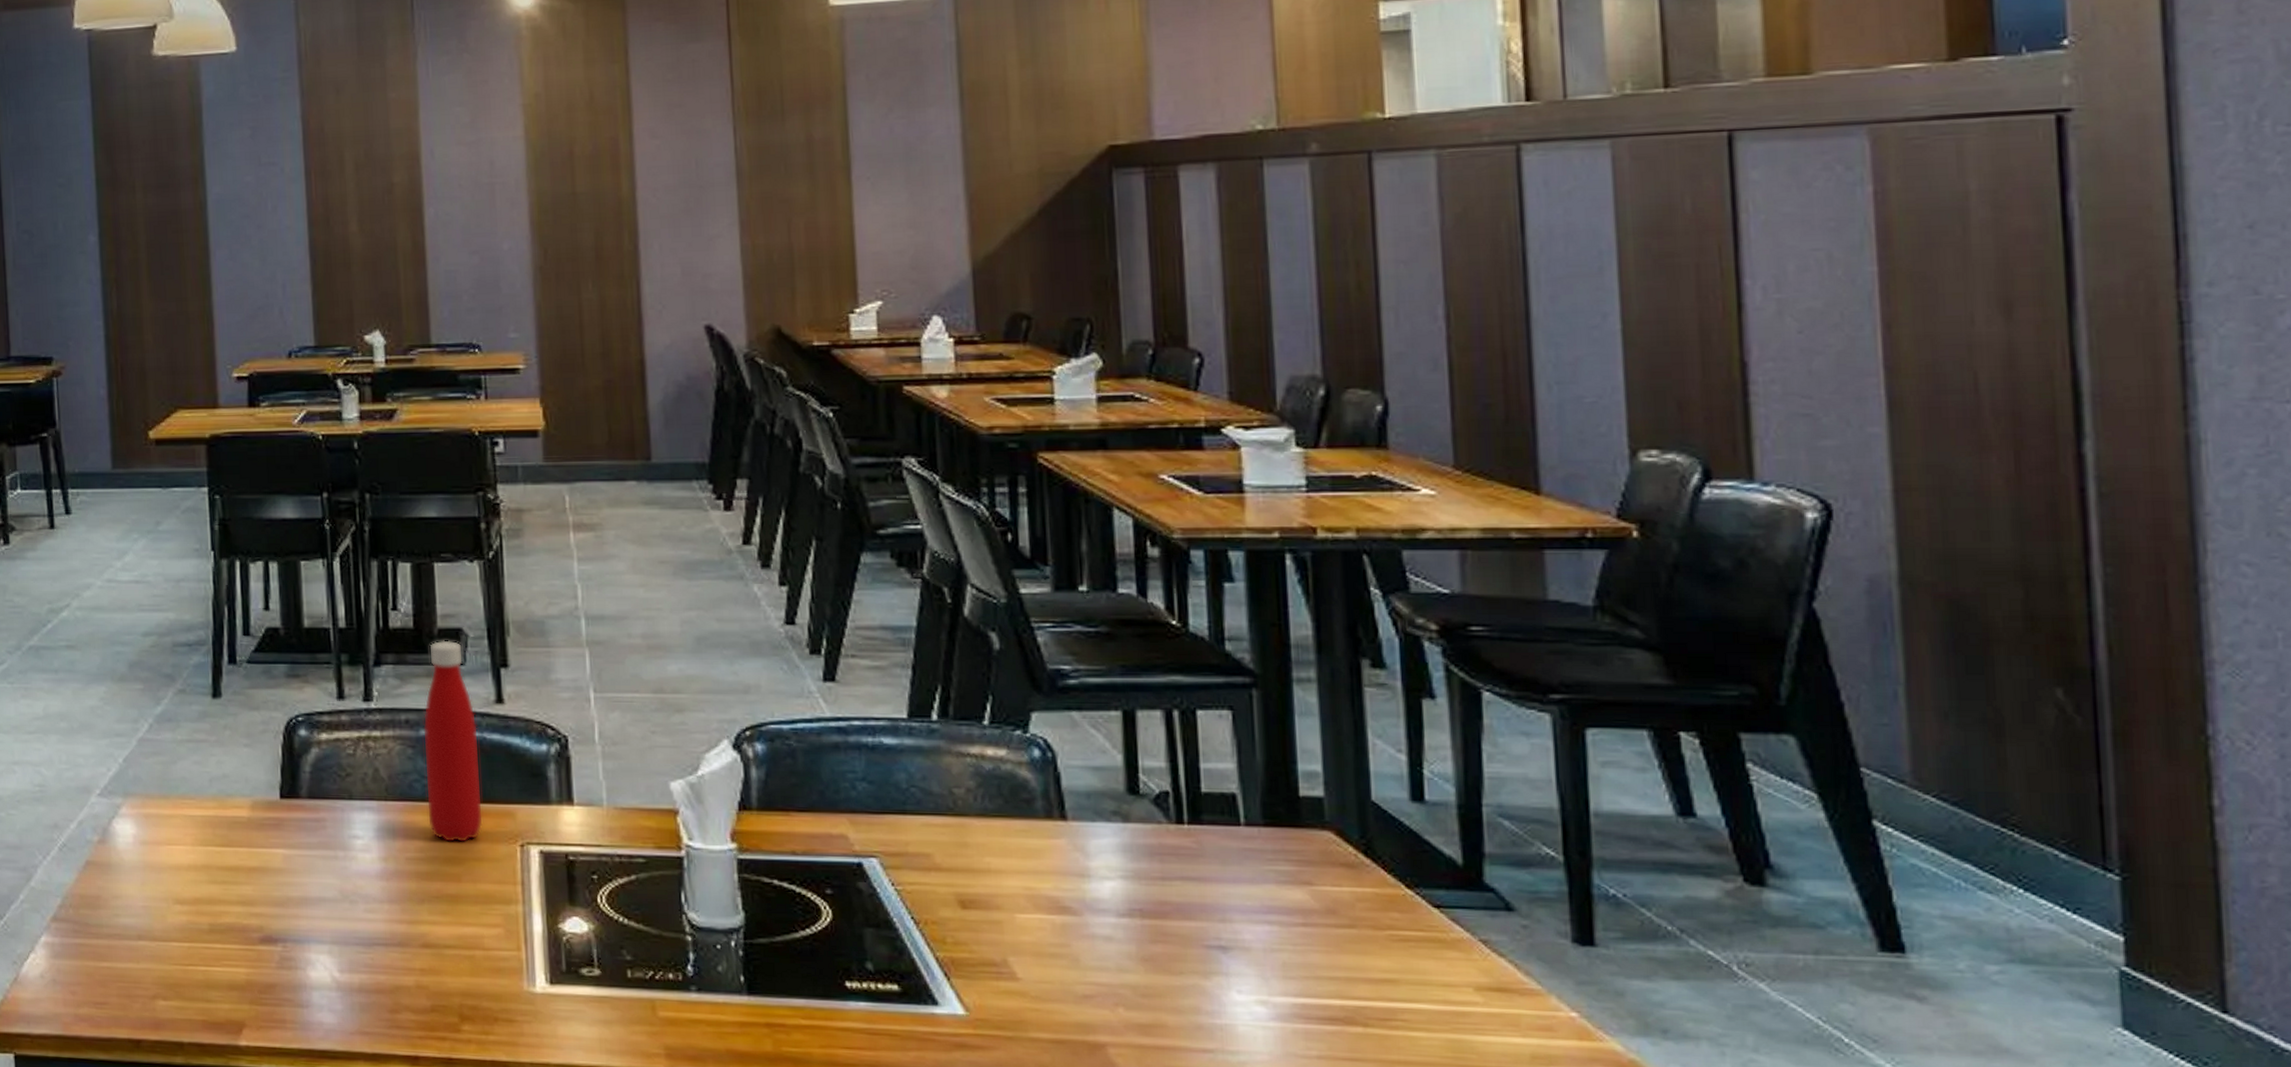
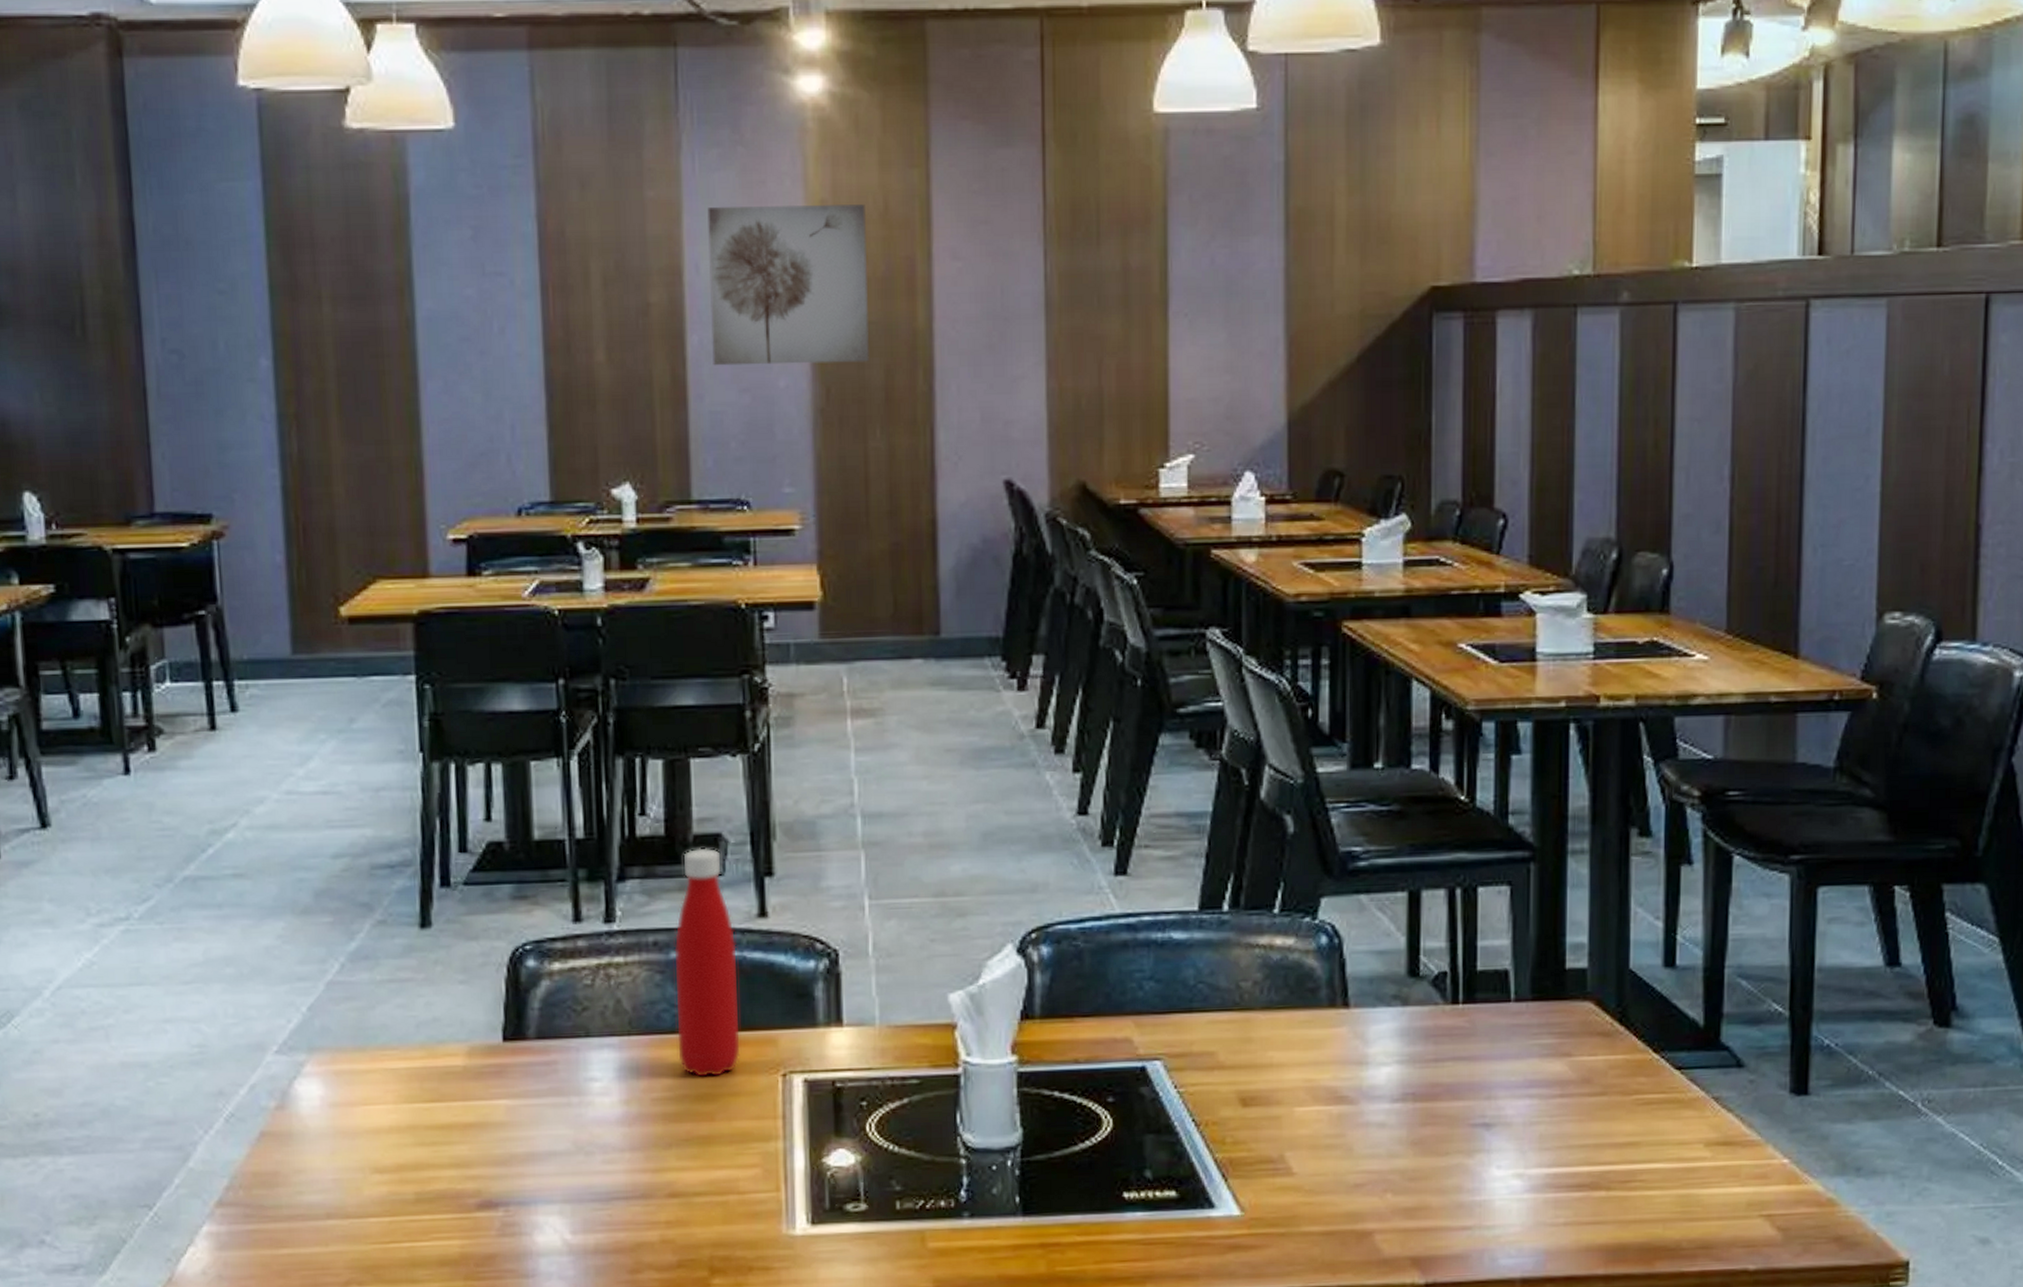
wall art: none [440,95,581,233] -> present [707,204,869,366]

